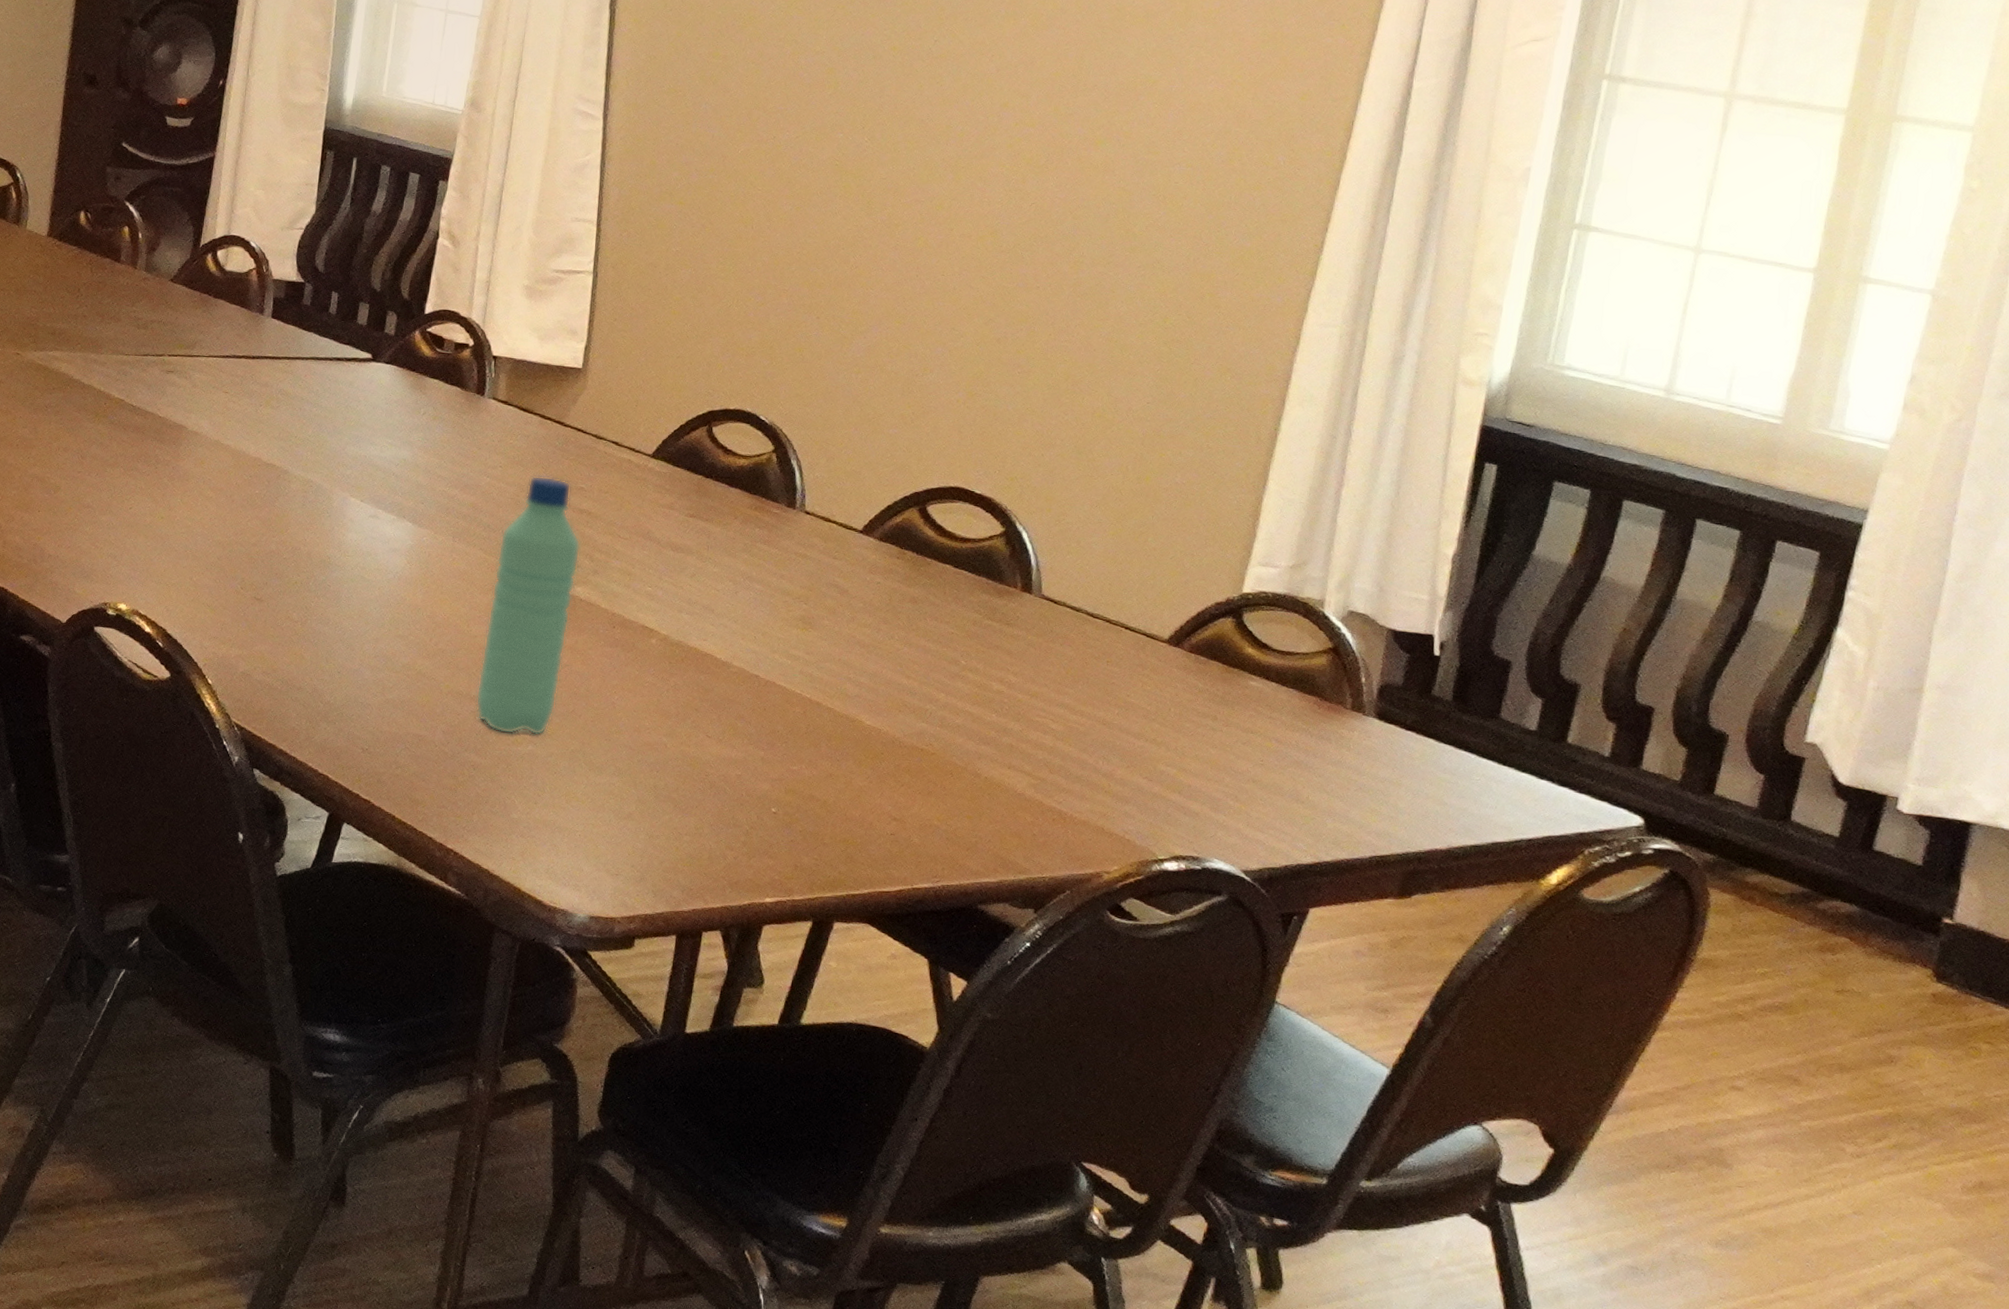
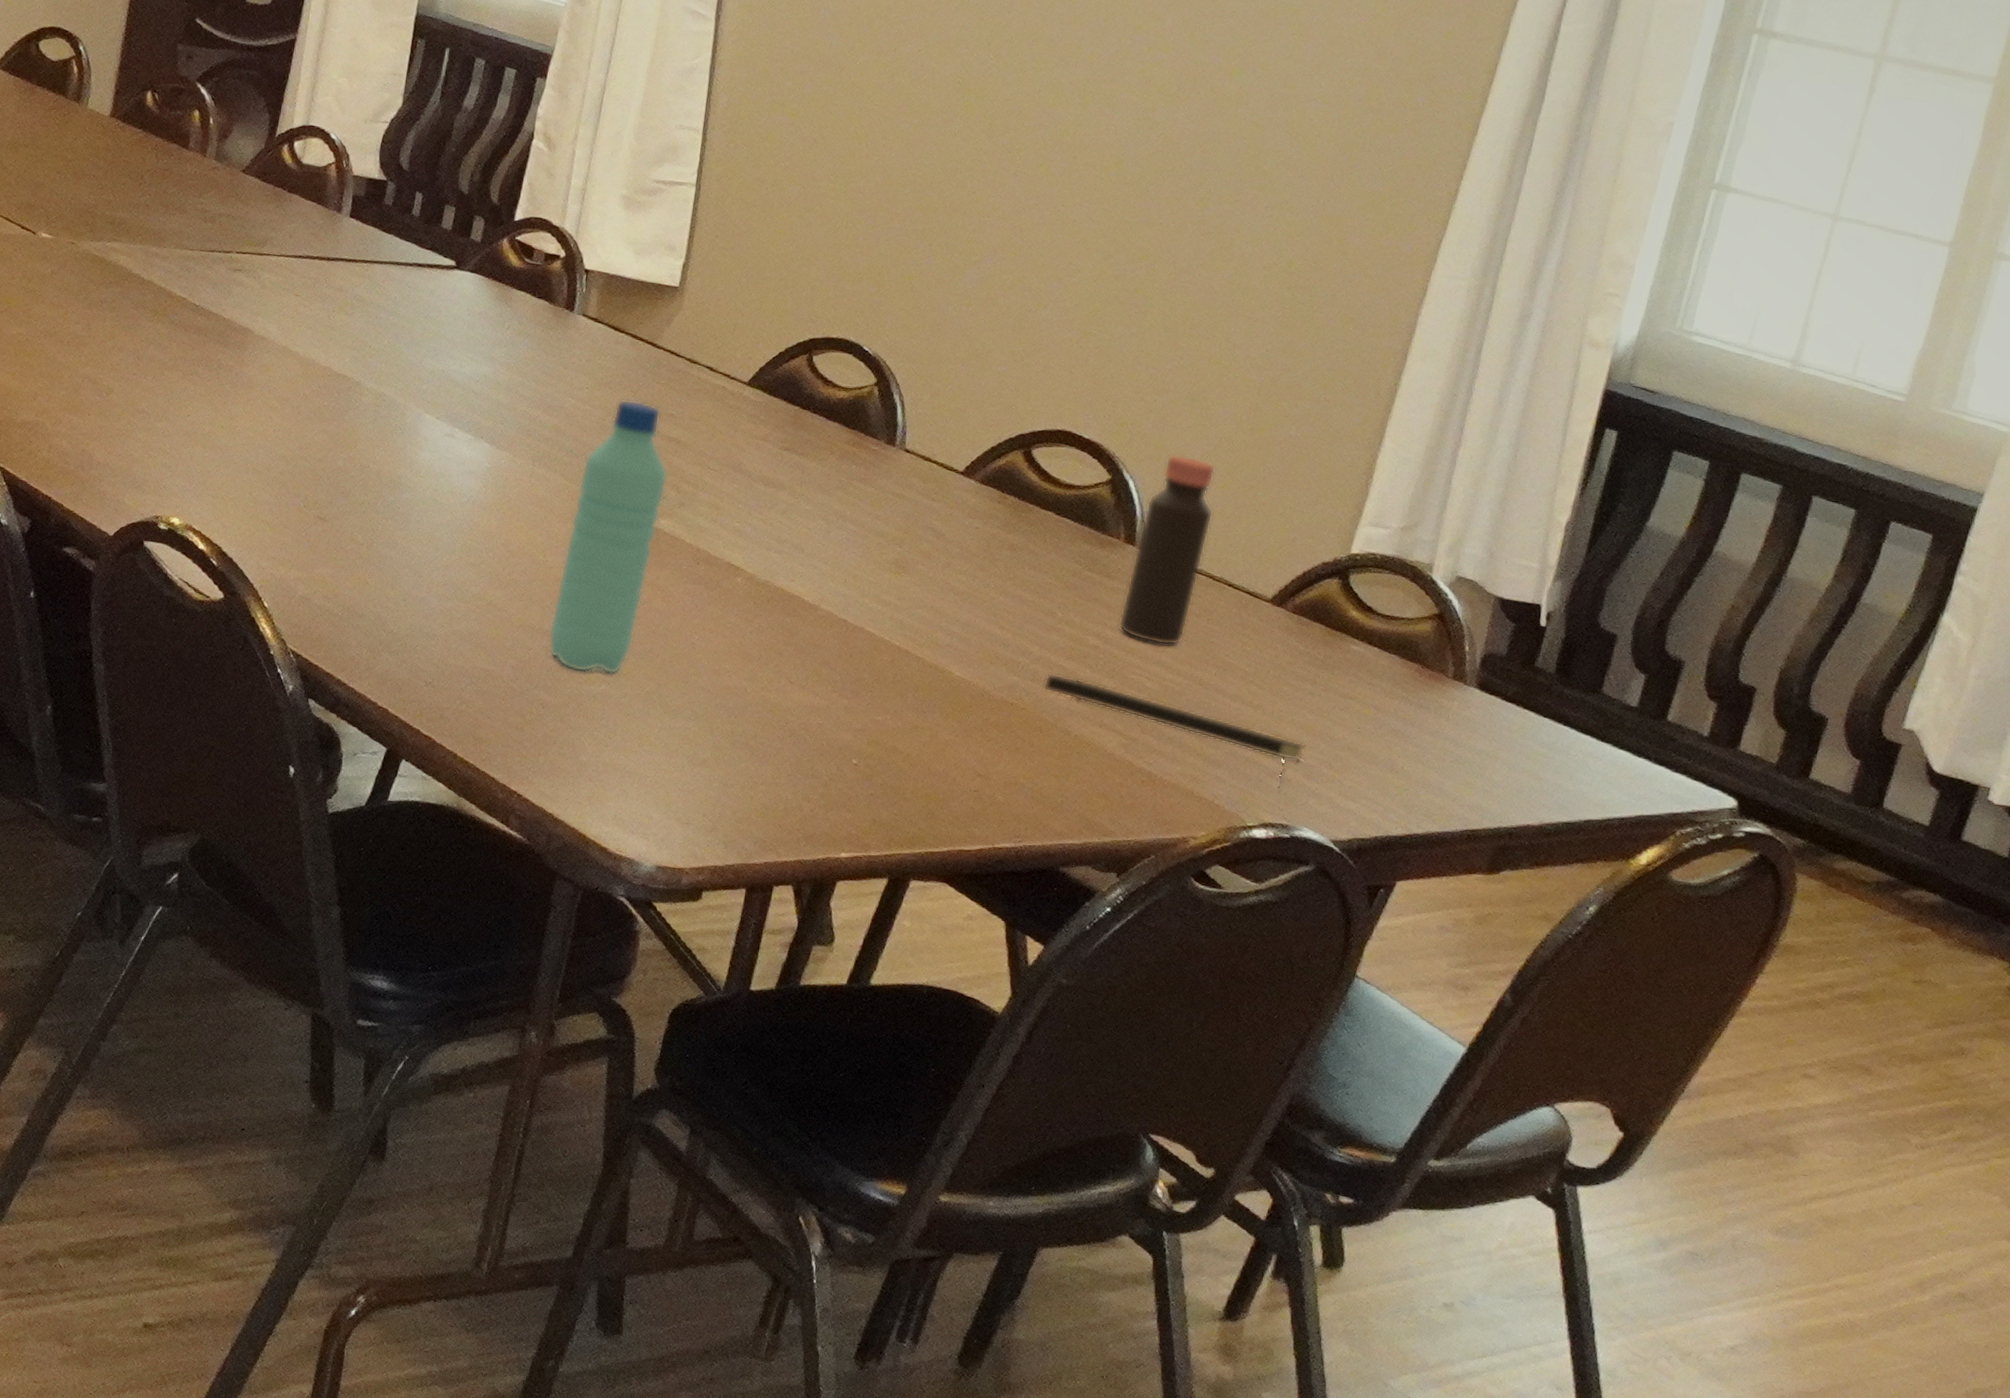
notepad: none [952,719,1211,823] -> present [1043,673,1306,789]
bottle: none [1020,505,1106,689] -> present [1118,454,1216,646]

